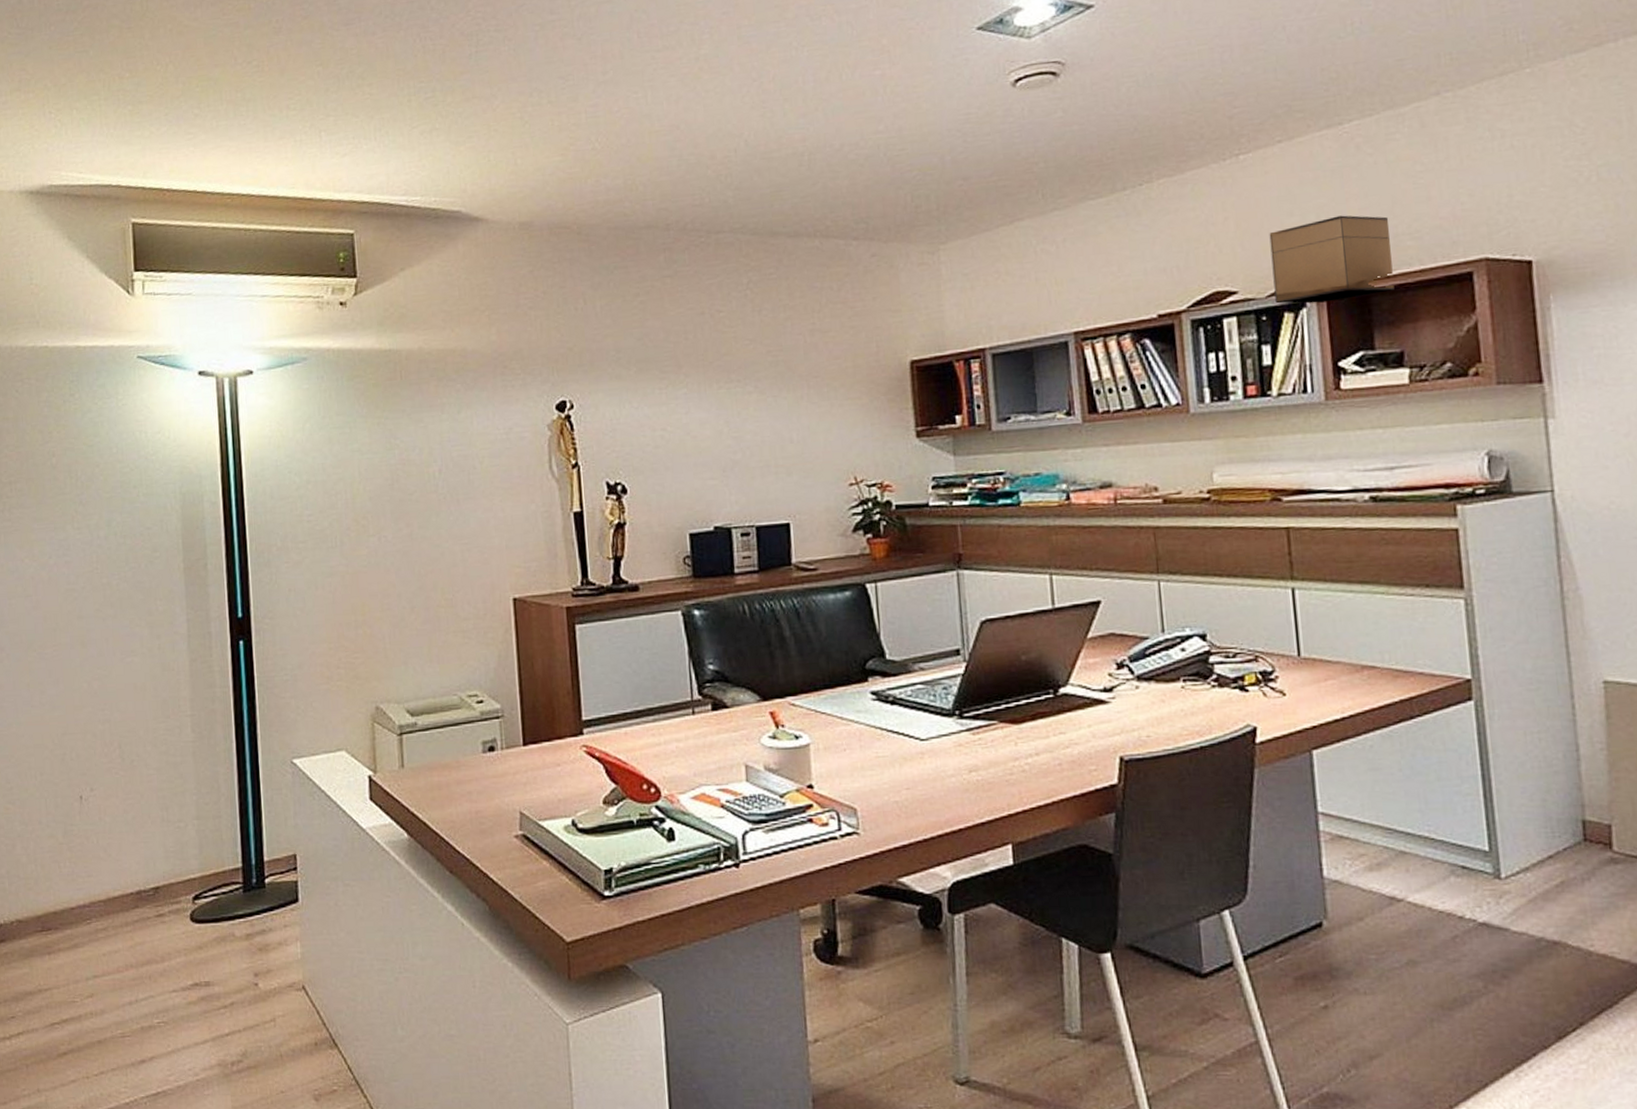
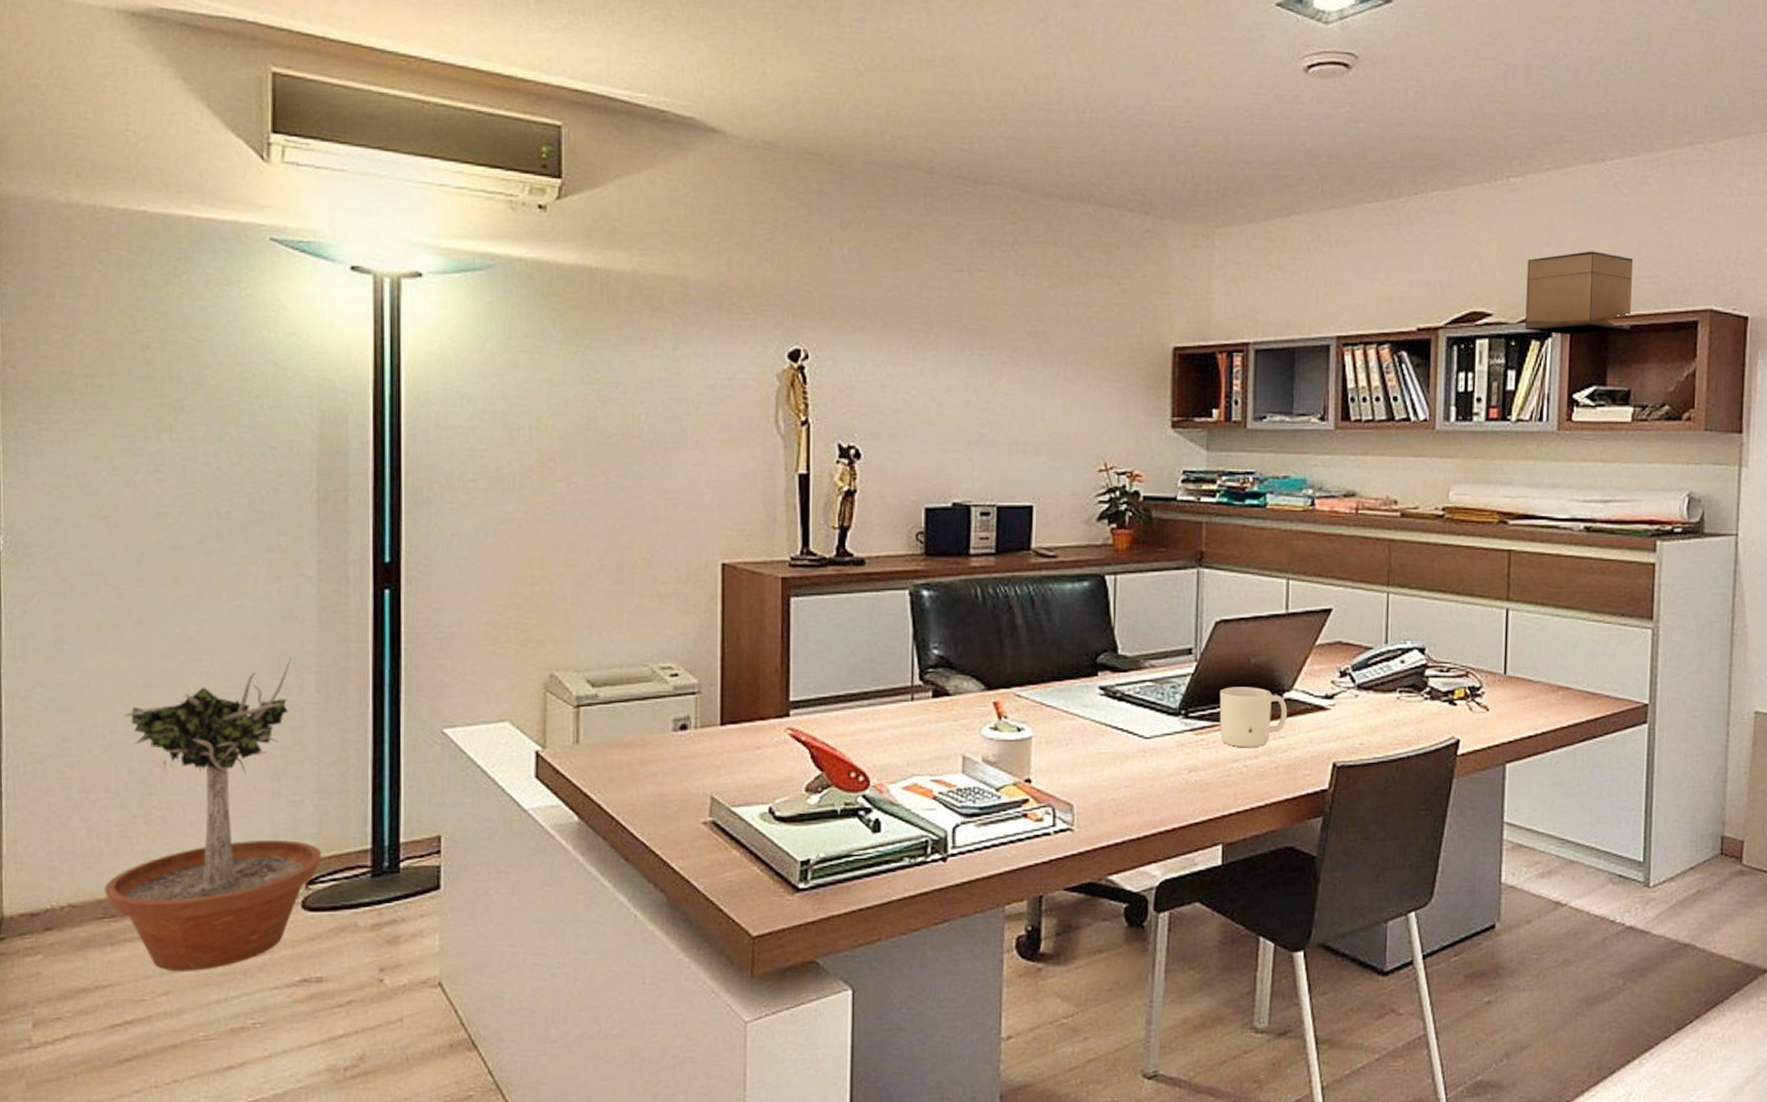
potted tree: none [41,704,204,977] -> present [104,658,322,971]
mug: none [992,684,1066,746] -> present [1219,687,1288,748]

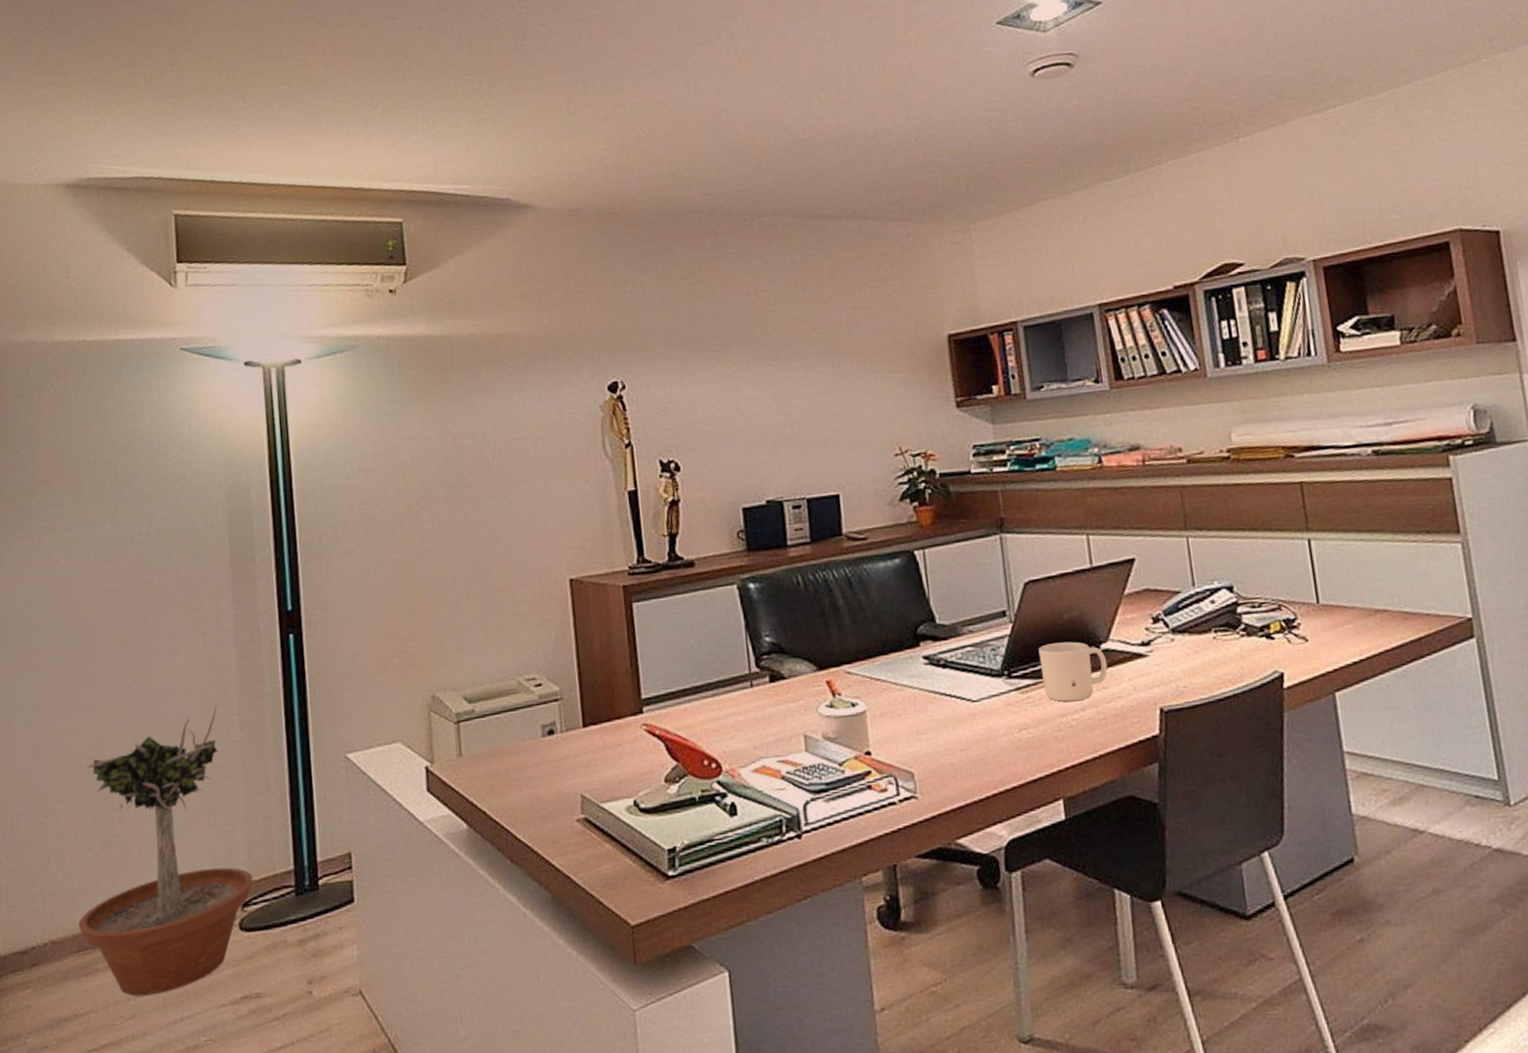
decorative box: present [1525,251,1634,335] -> none [1269,191,1382,274]

